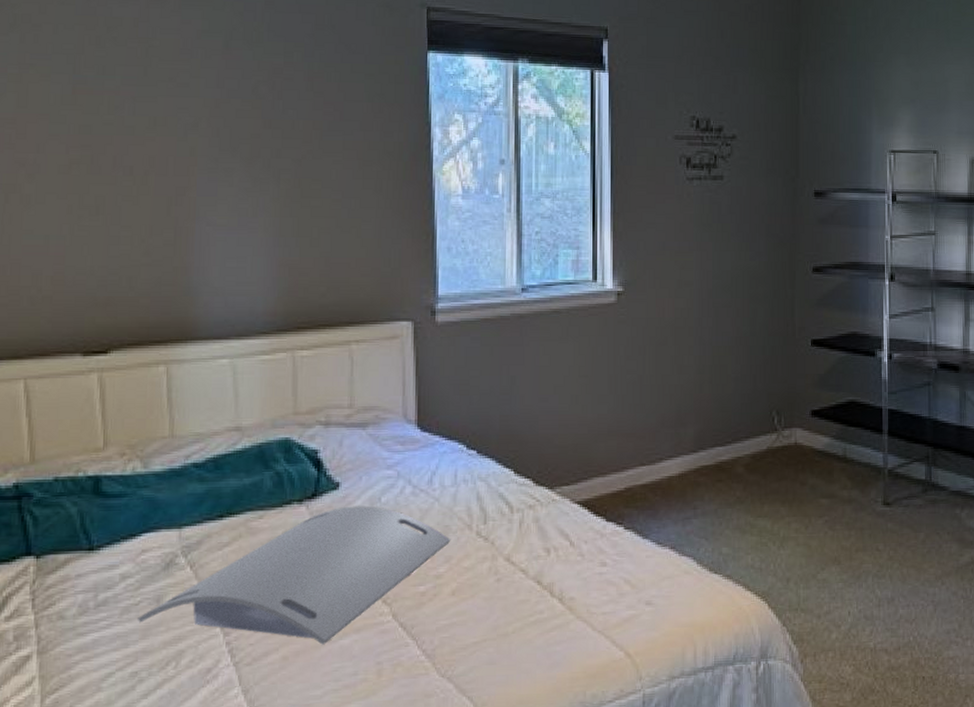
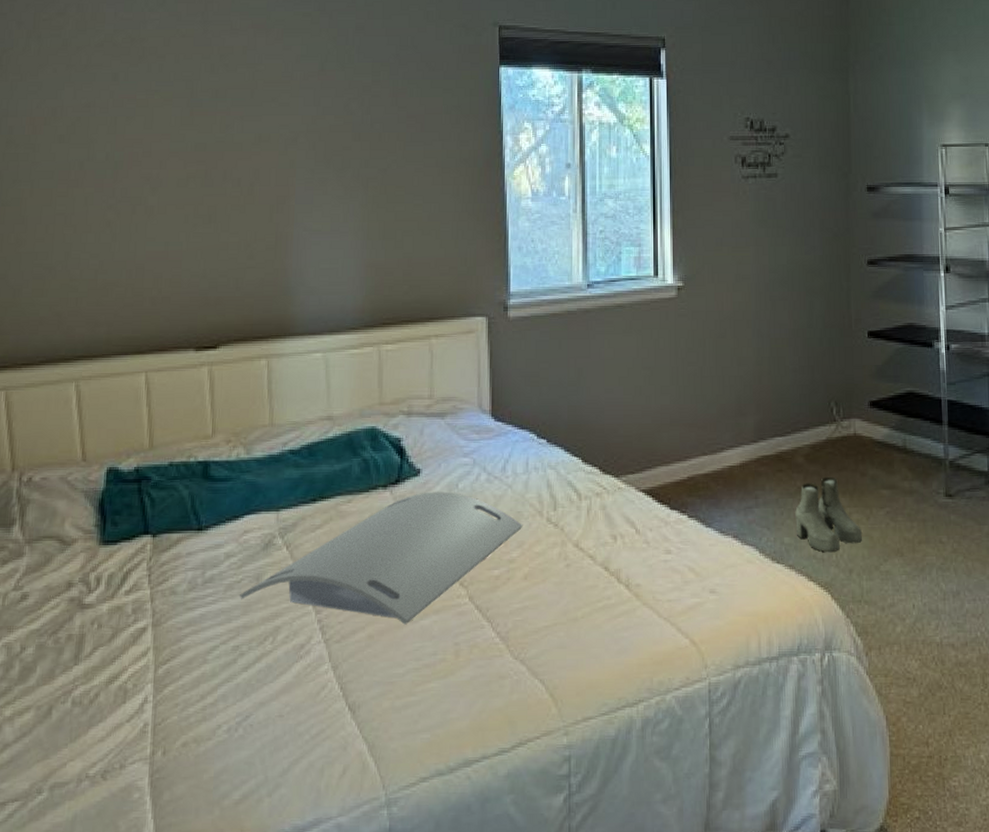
boots: none [734,486,801,562] -> present [795,476,863,553]

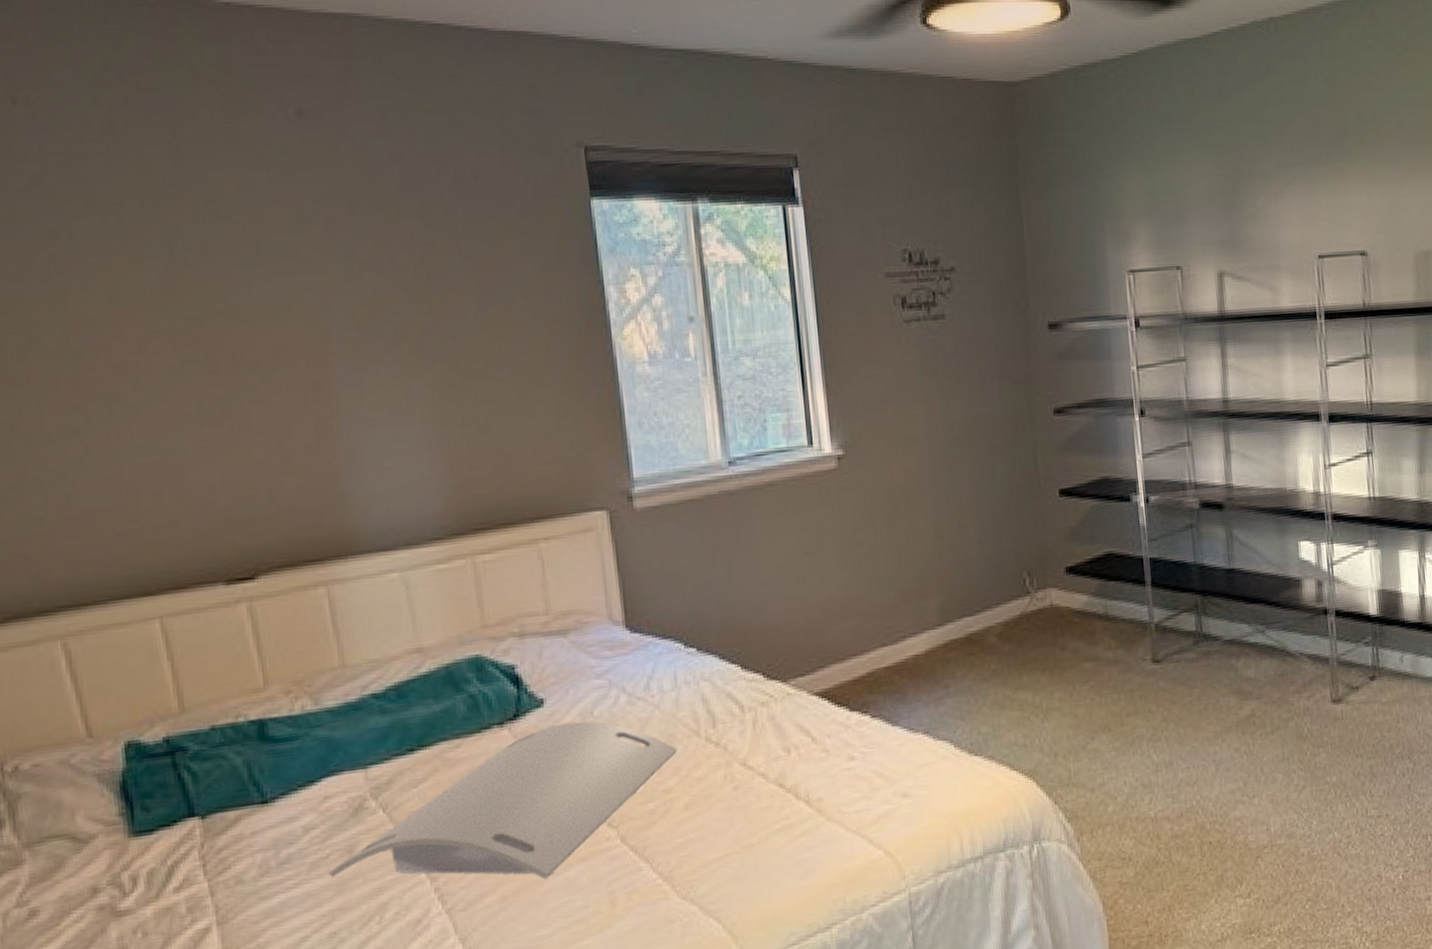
boots: present [795,476,863,553] -> none [991,654,1067,738]

